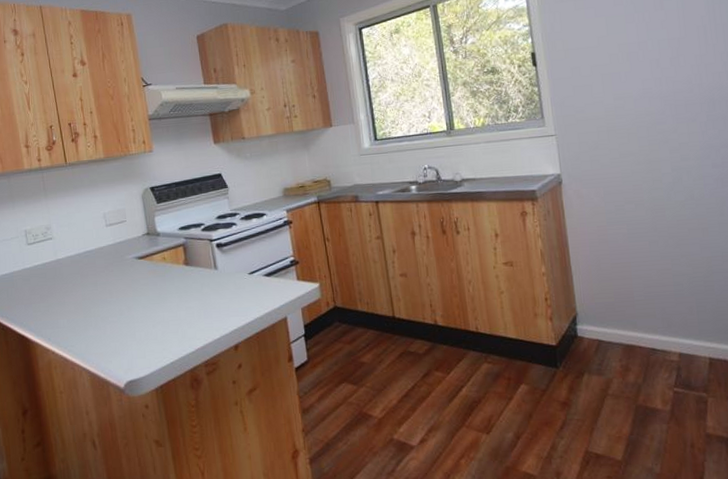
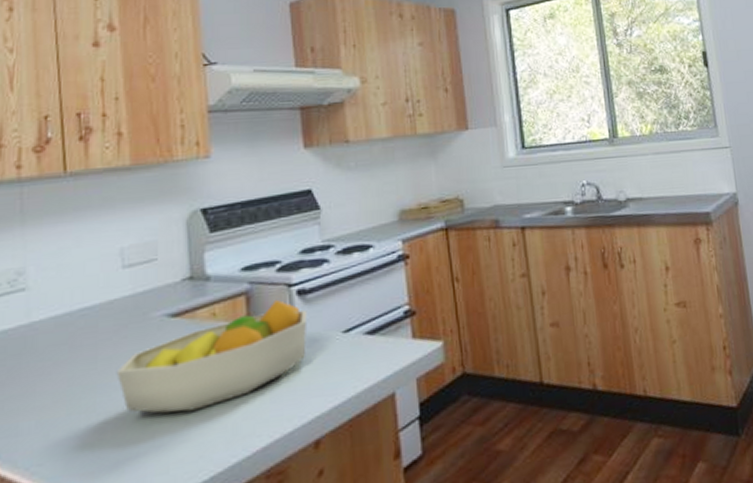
fruit bowl: none [109,249,225,321] -> present [116,299,308,414]

